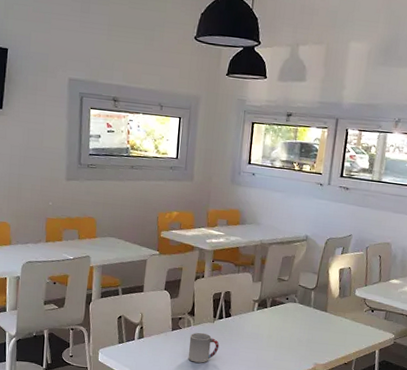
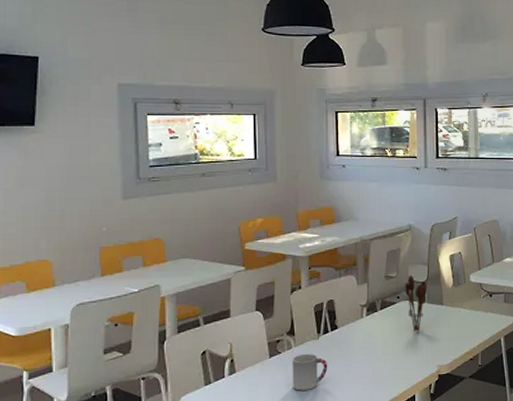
utensil holder: none [293,281,316,332] -> present [404,275,428,332]

